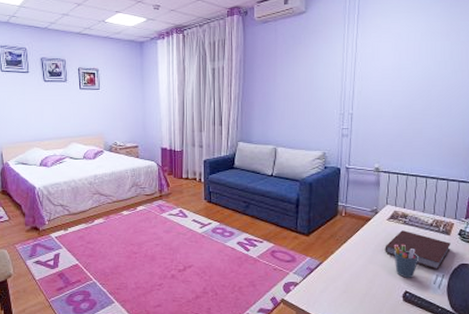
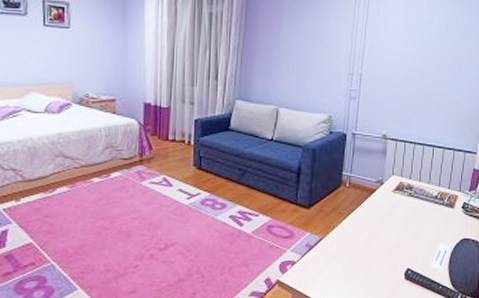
notebook: present [385,230,451,270] -> none [388,203,454,245]
pen holder: present [393,244,420,278] -> none [397,217,423,254]

